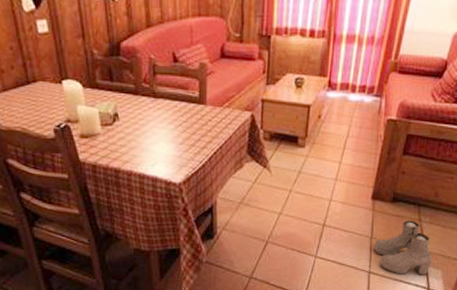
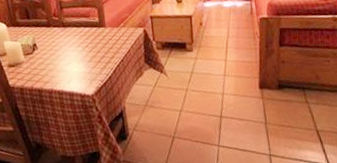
boots: present [373,220,432,275] -> none [269,103,326,154]

